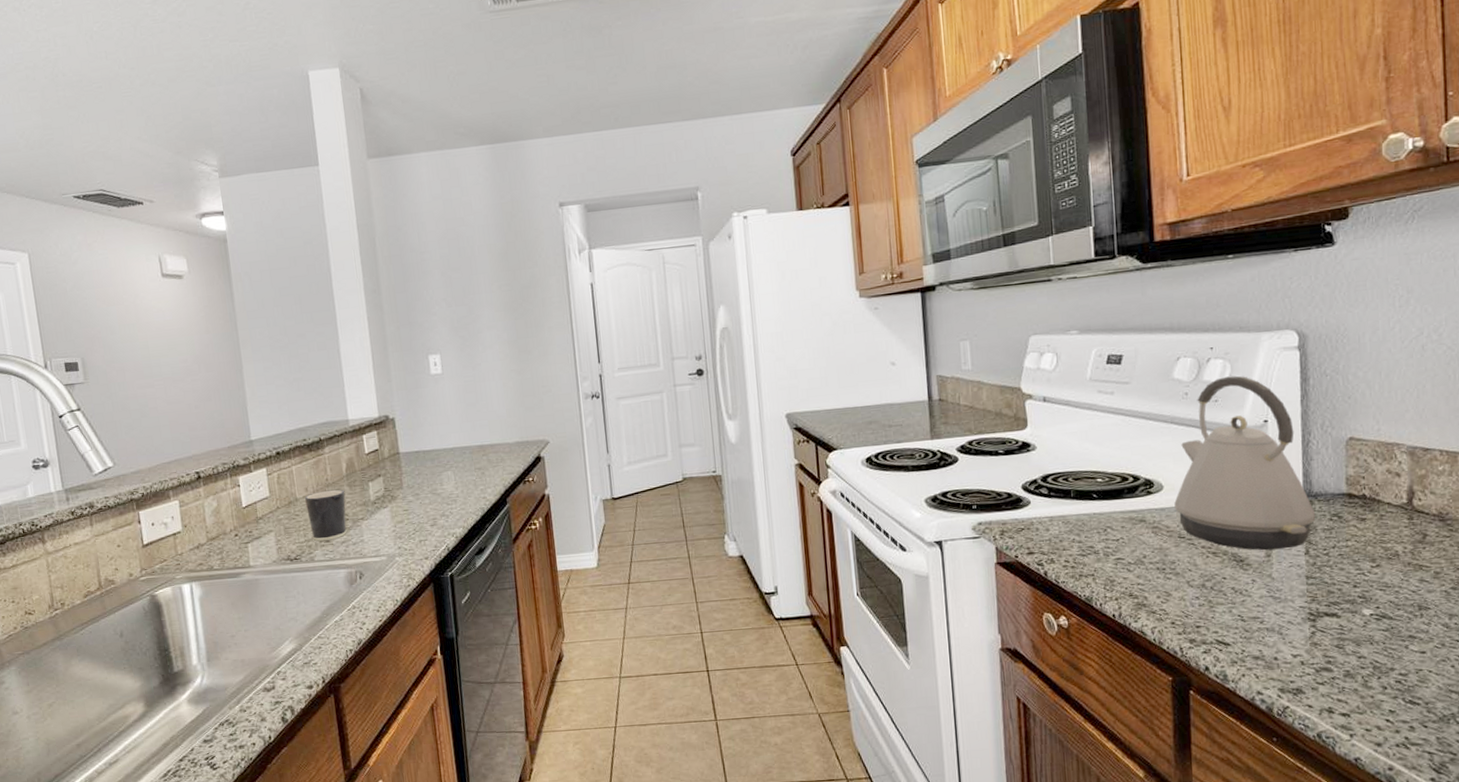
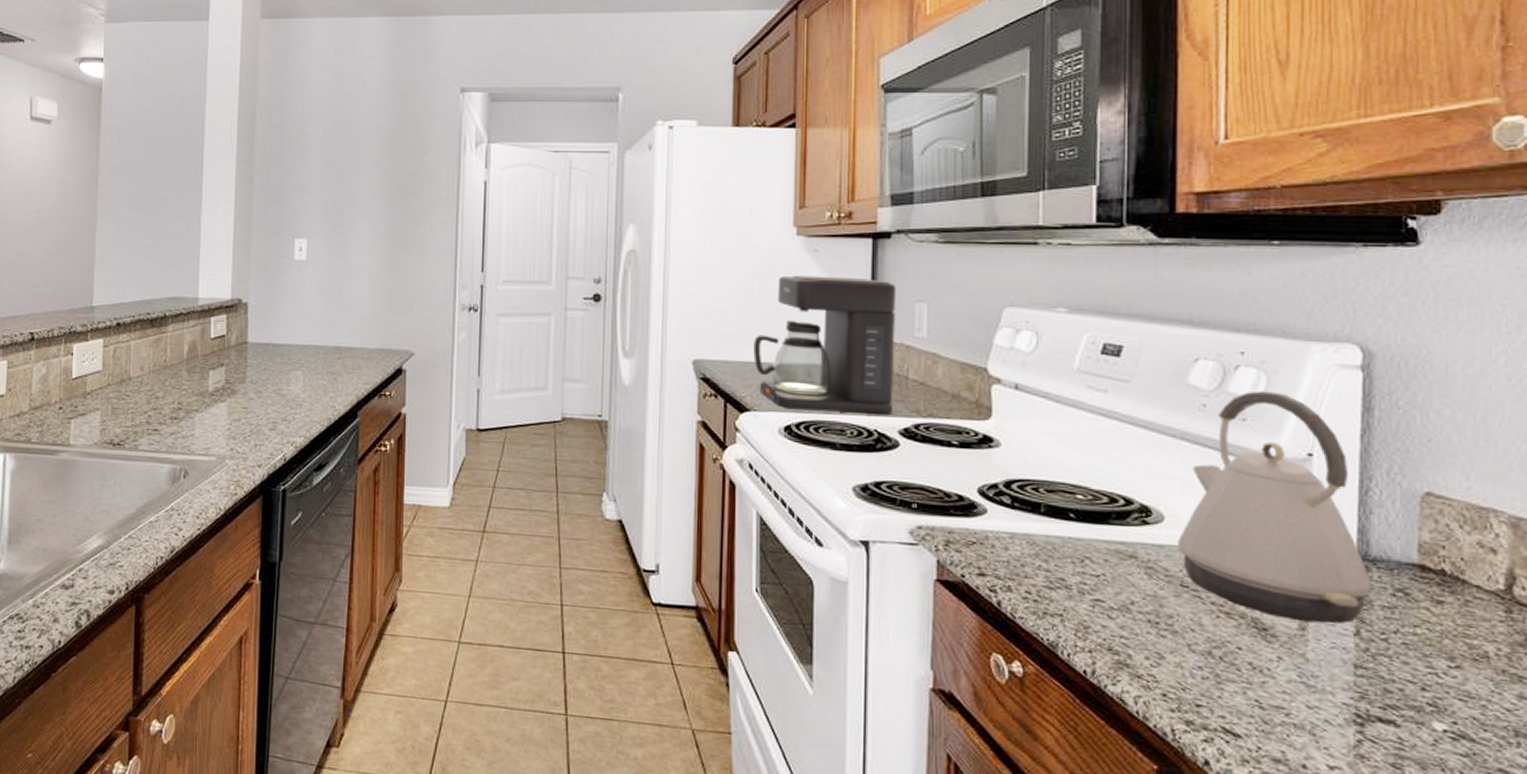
mug: present [304,489,347,542] -> none [138,372,183,429]
coffee maker: none [834,326,950,444] -> present [753,275,896,414]

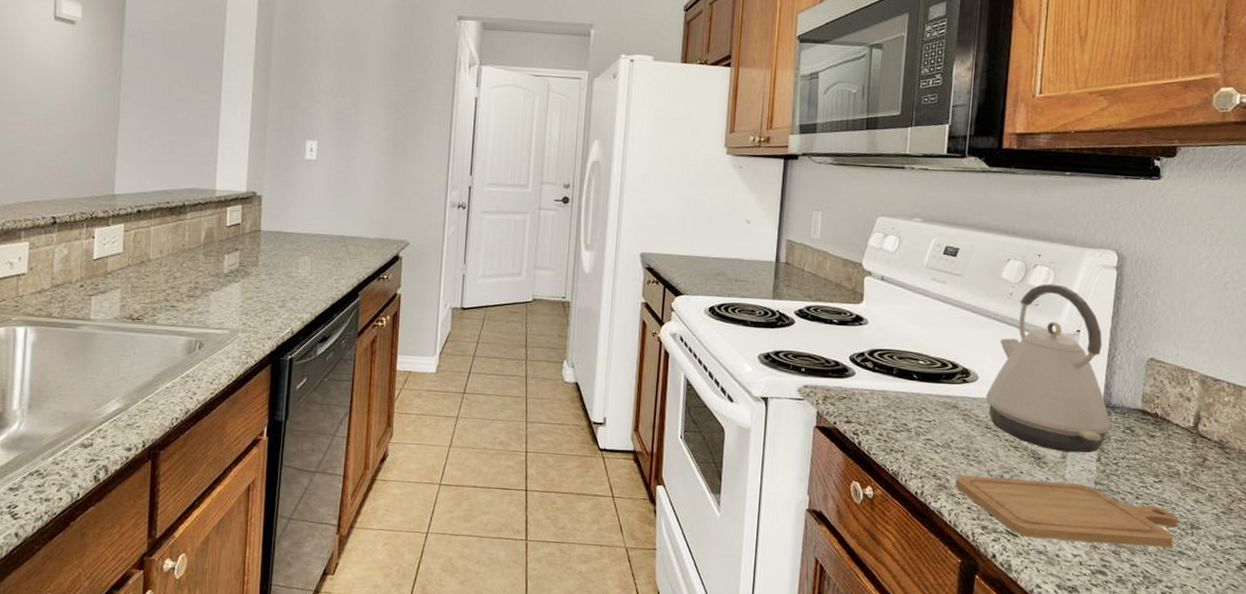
coffee maker: present [753,275,896,414] -> none [688,186,799,299]
chopping board: none [1141,649,1493,763] -> present [955,475,1178,548]

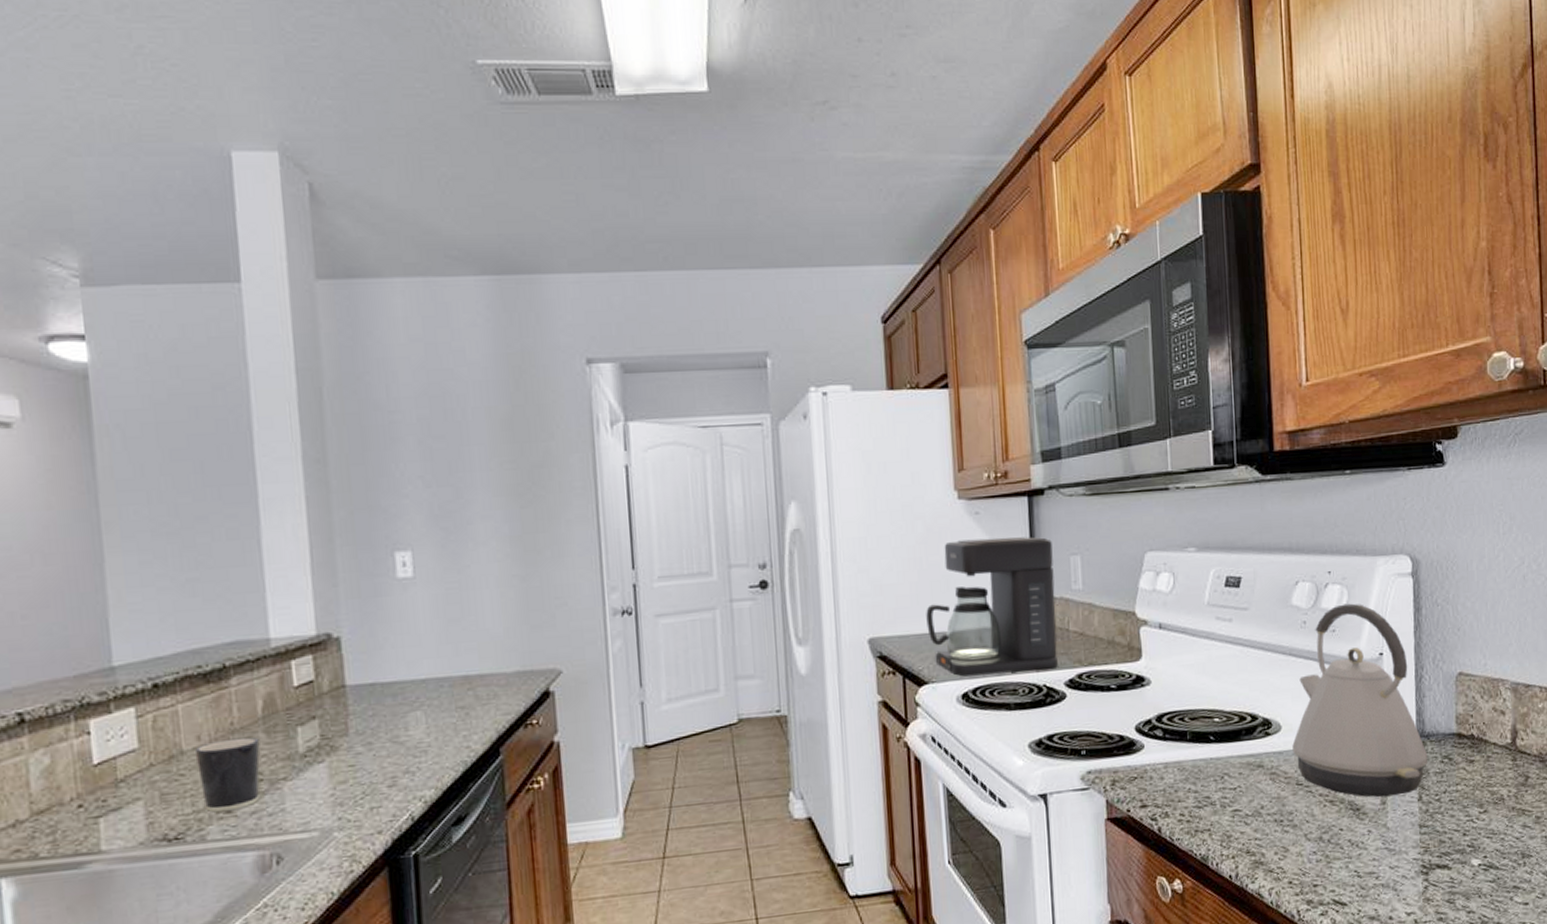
mug: none [157,255,200,306] -> present [194,737,260,813]
coffee maker: none [688,186,799,299] -> present [926,536,1058,677]
chopping board: present [955,475,1178,548] -> none [1272,830,1509,904]

